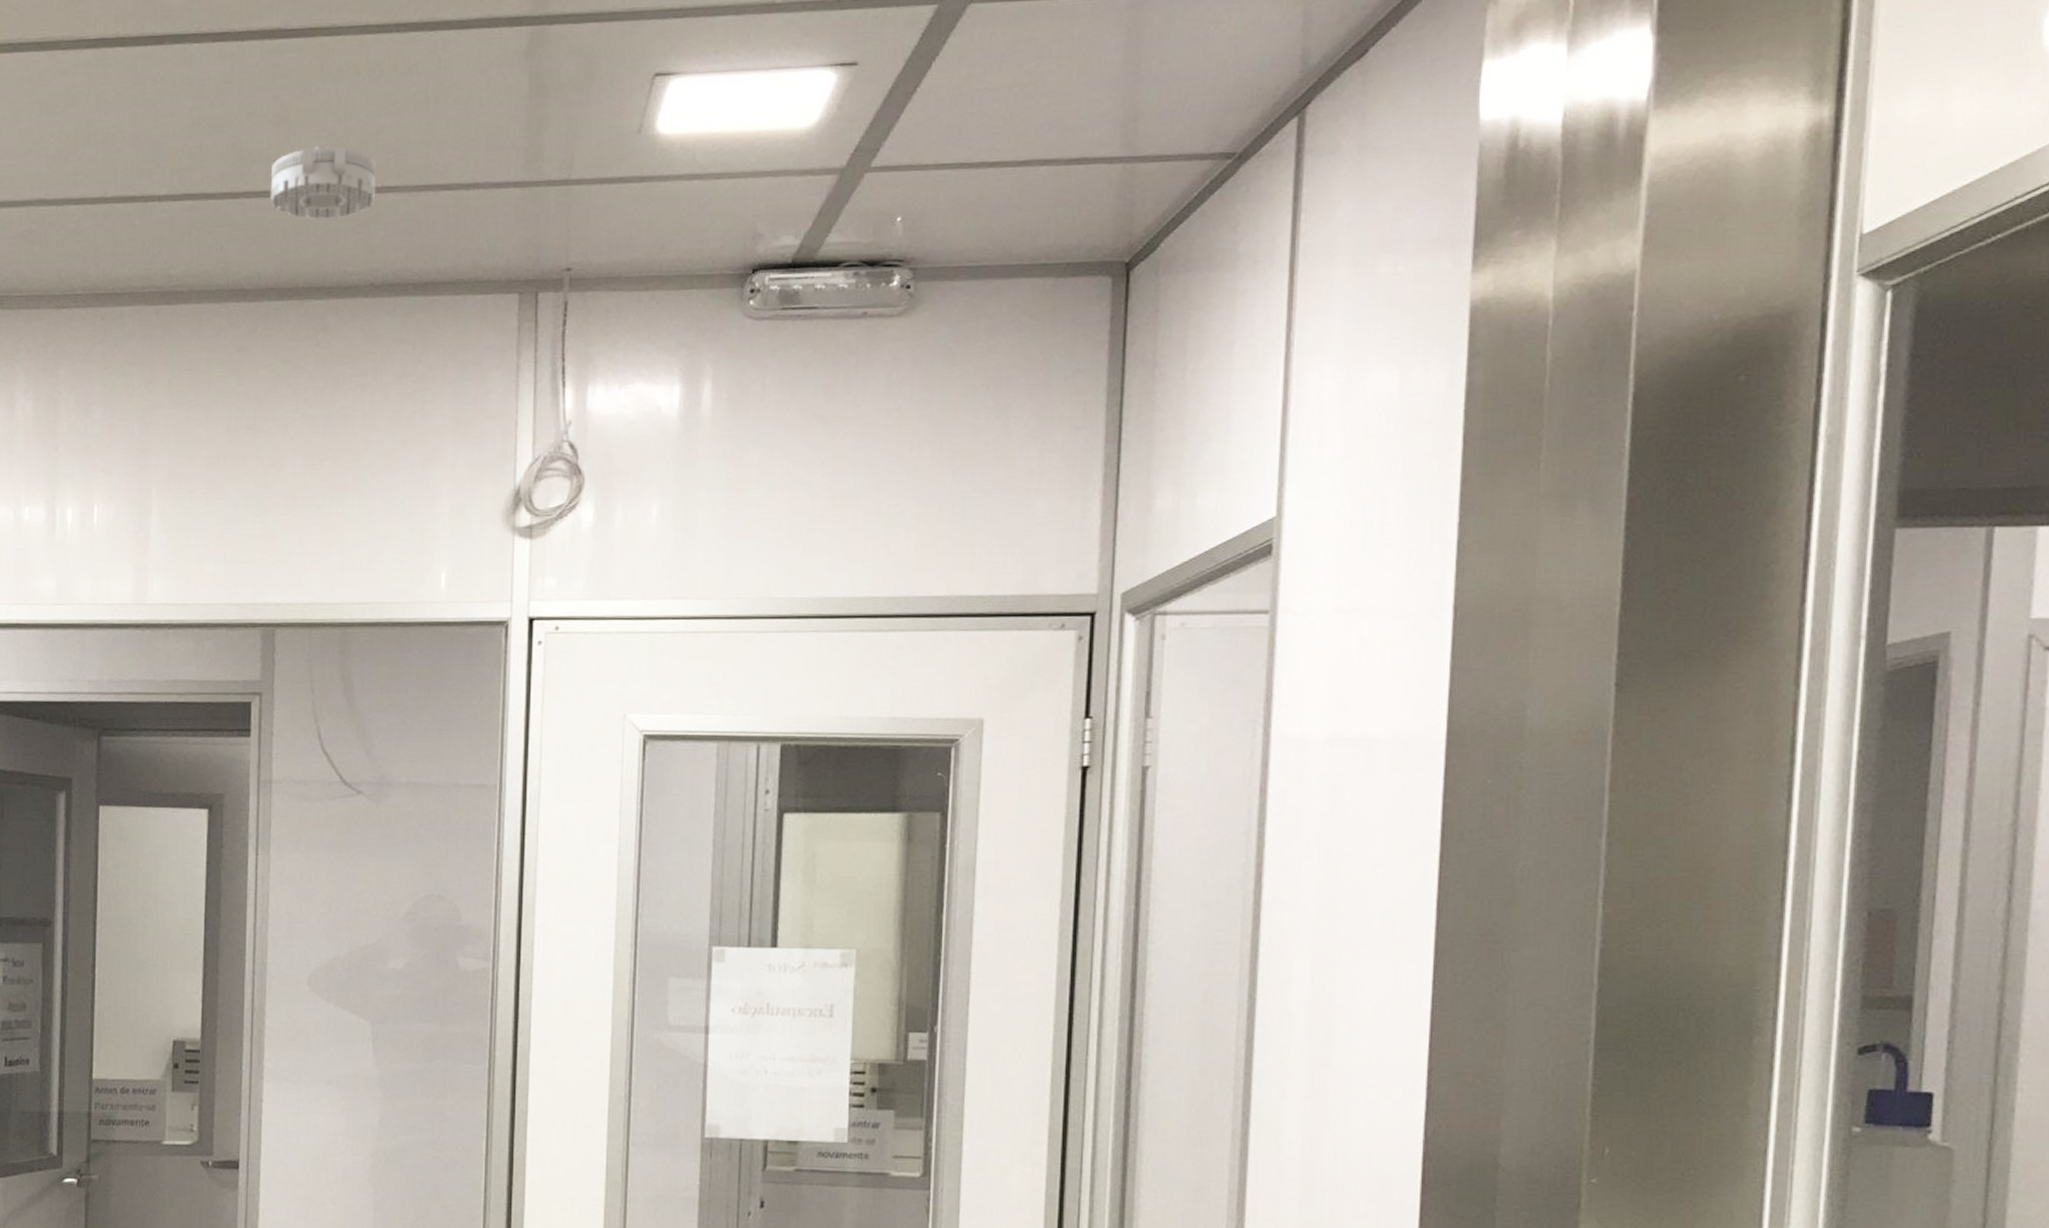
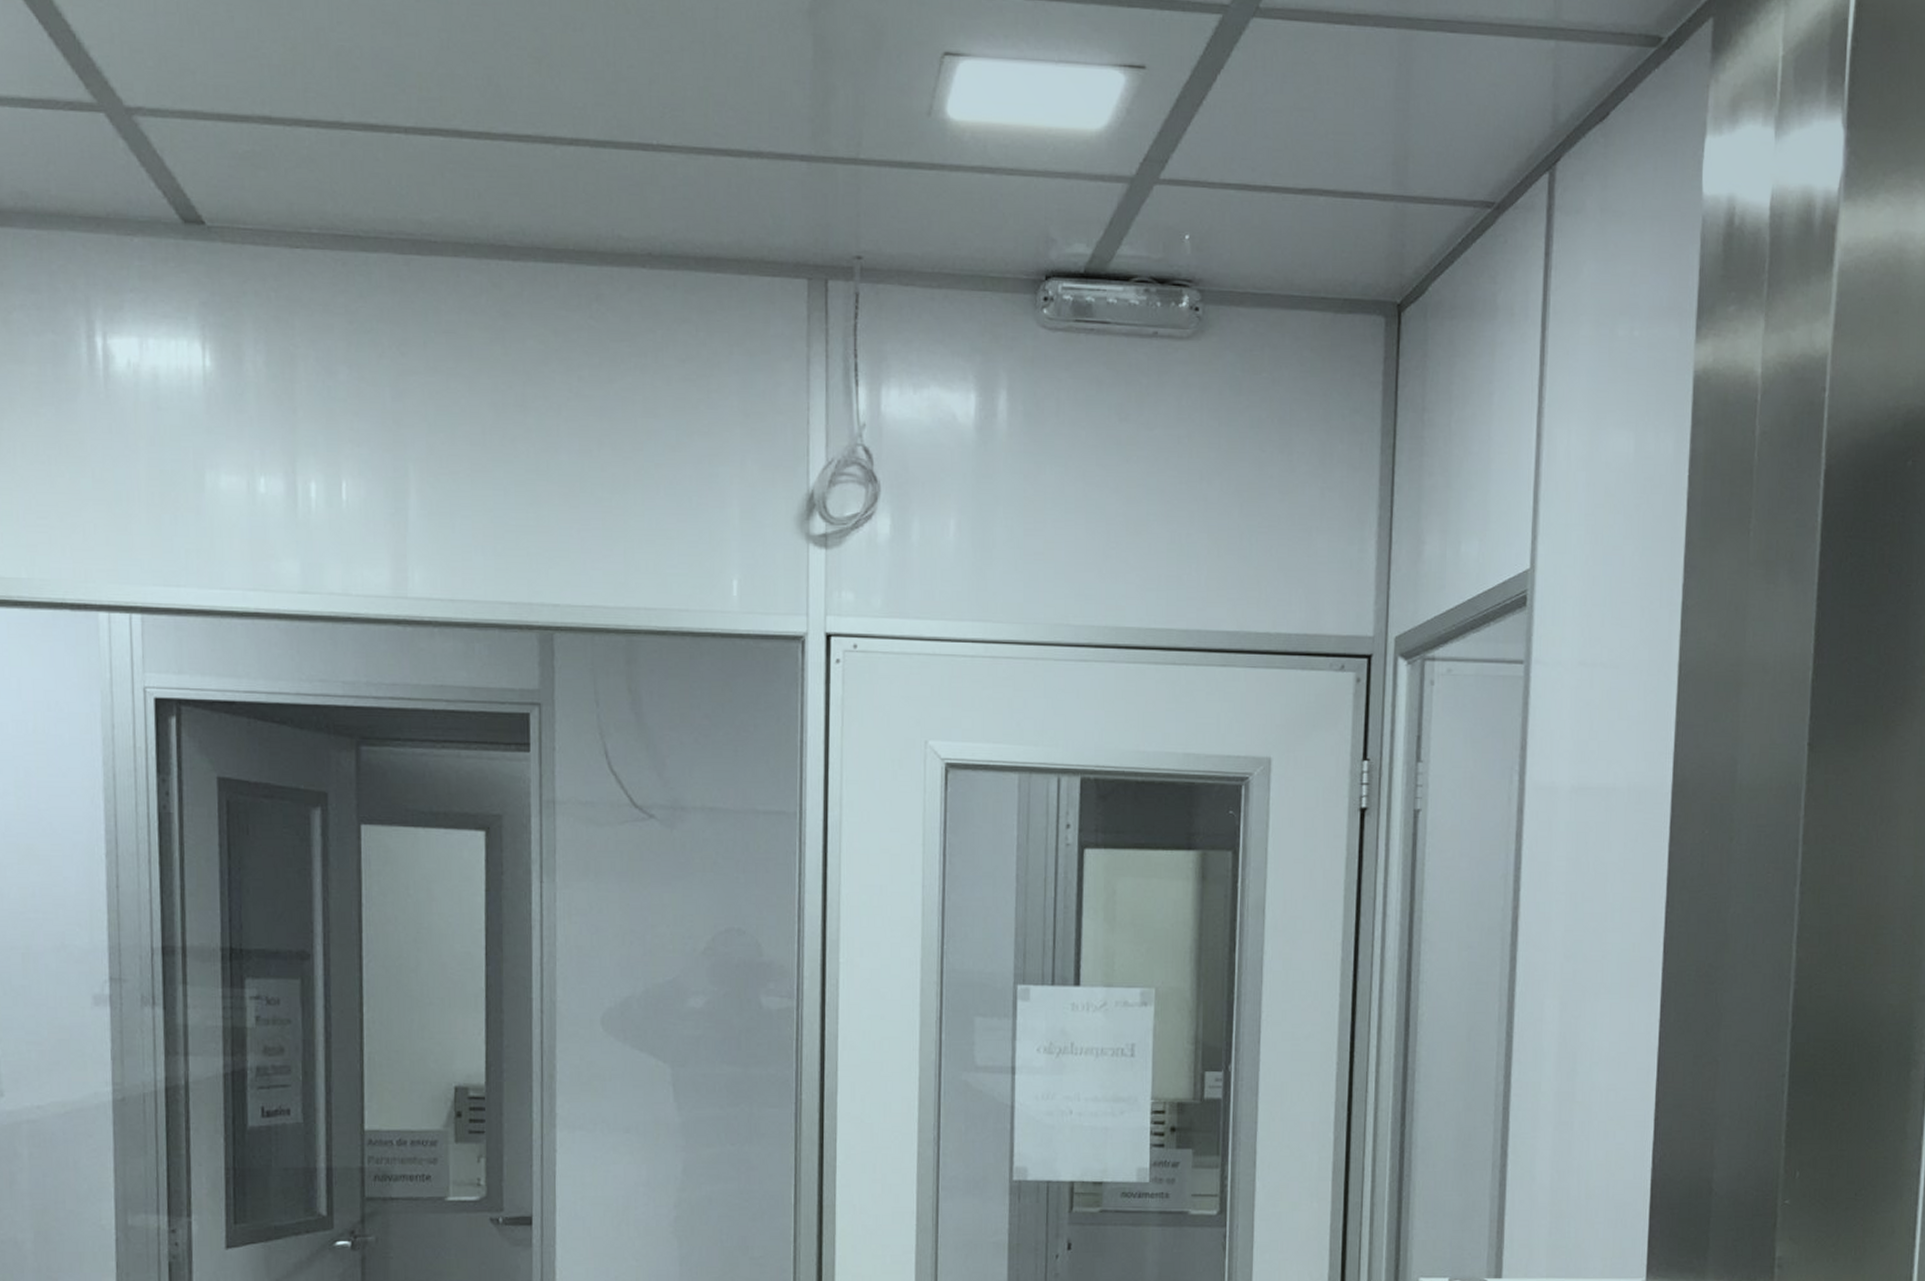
smoke detector: present [270,145,376,220] -> none [533,90,651,175]

